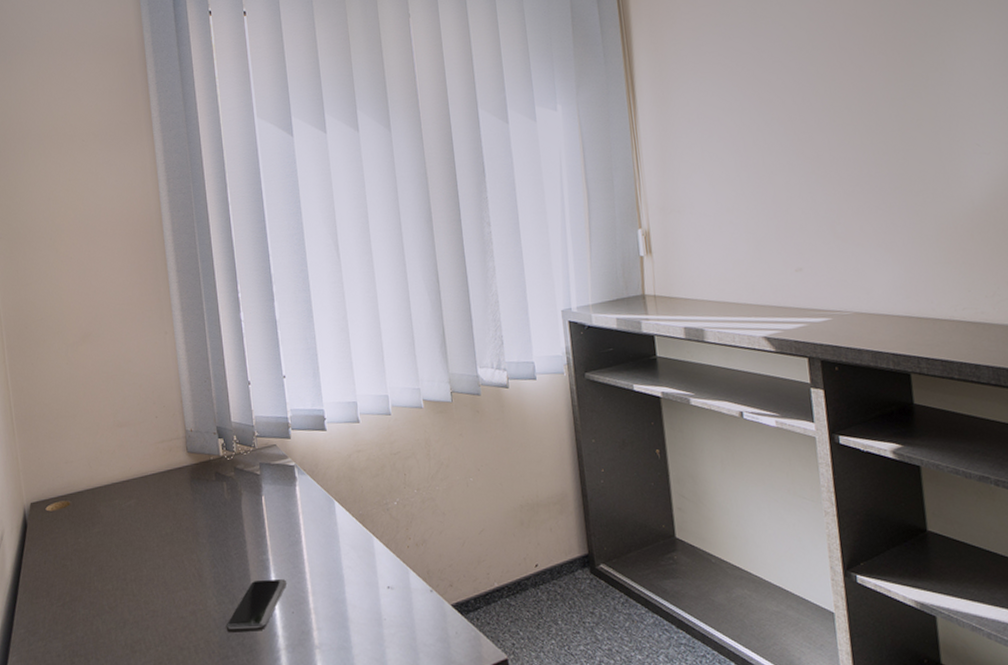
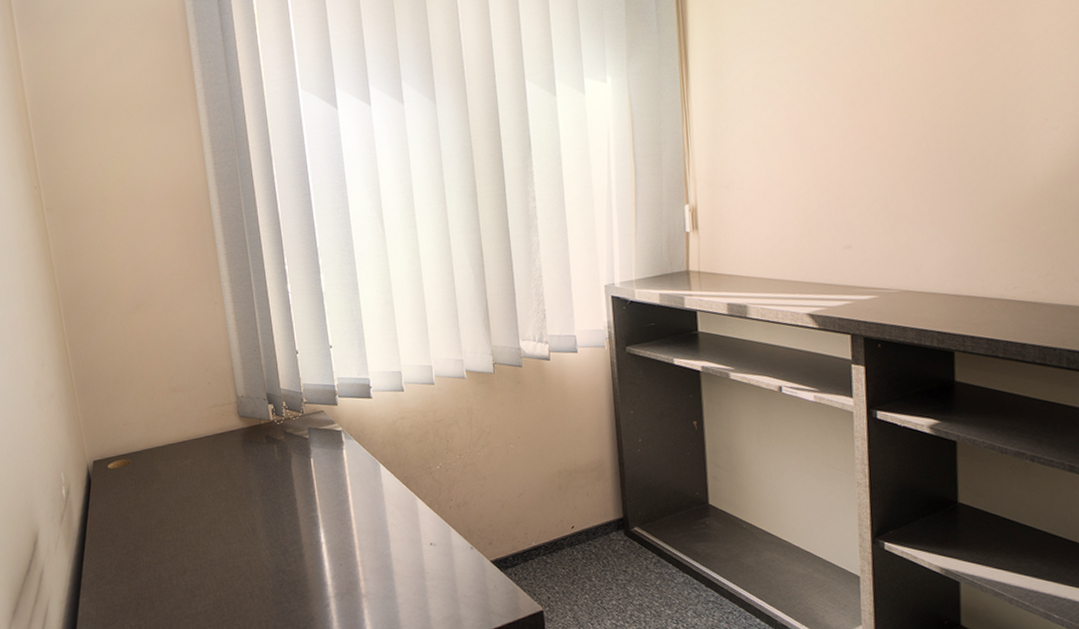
smartphone: present [226,579,287,632] -> none [278,535,335,581]

